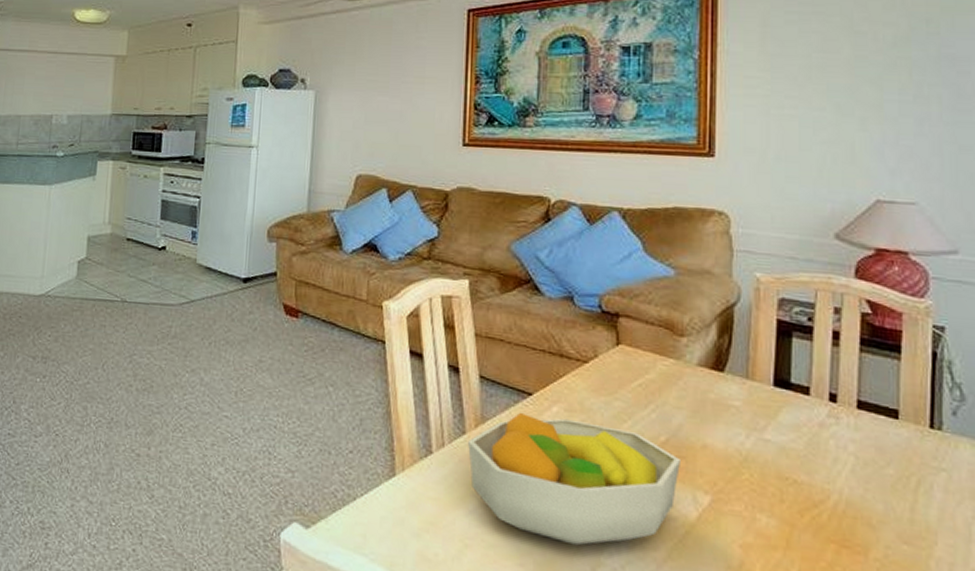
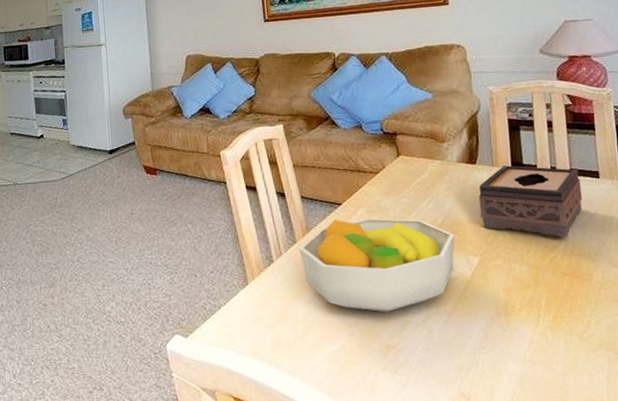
tissue box: none [721,380,871,492] -> present [478,165,583,238]

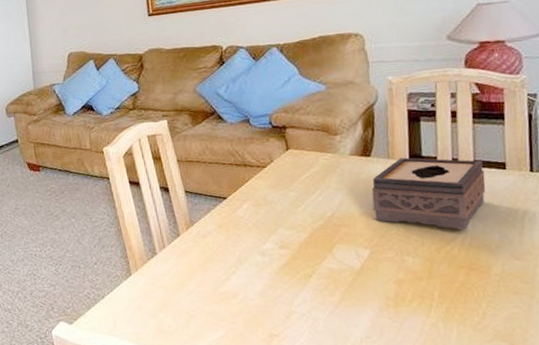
fruit bowl: present [299,218,455,312] -> none [183,211,345,302]

